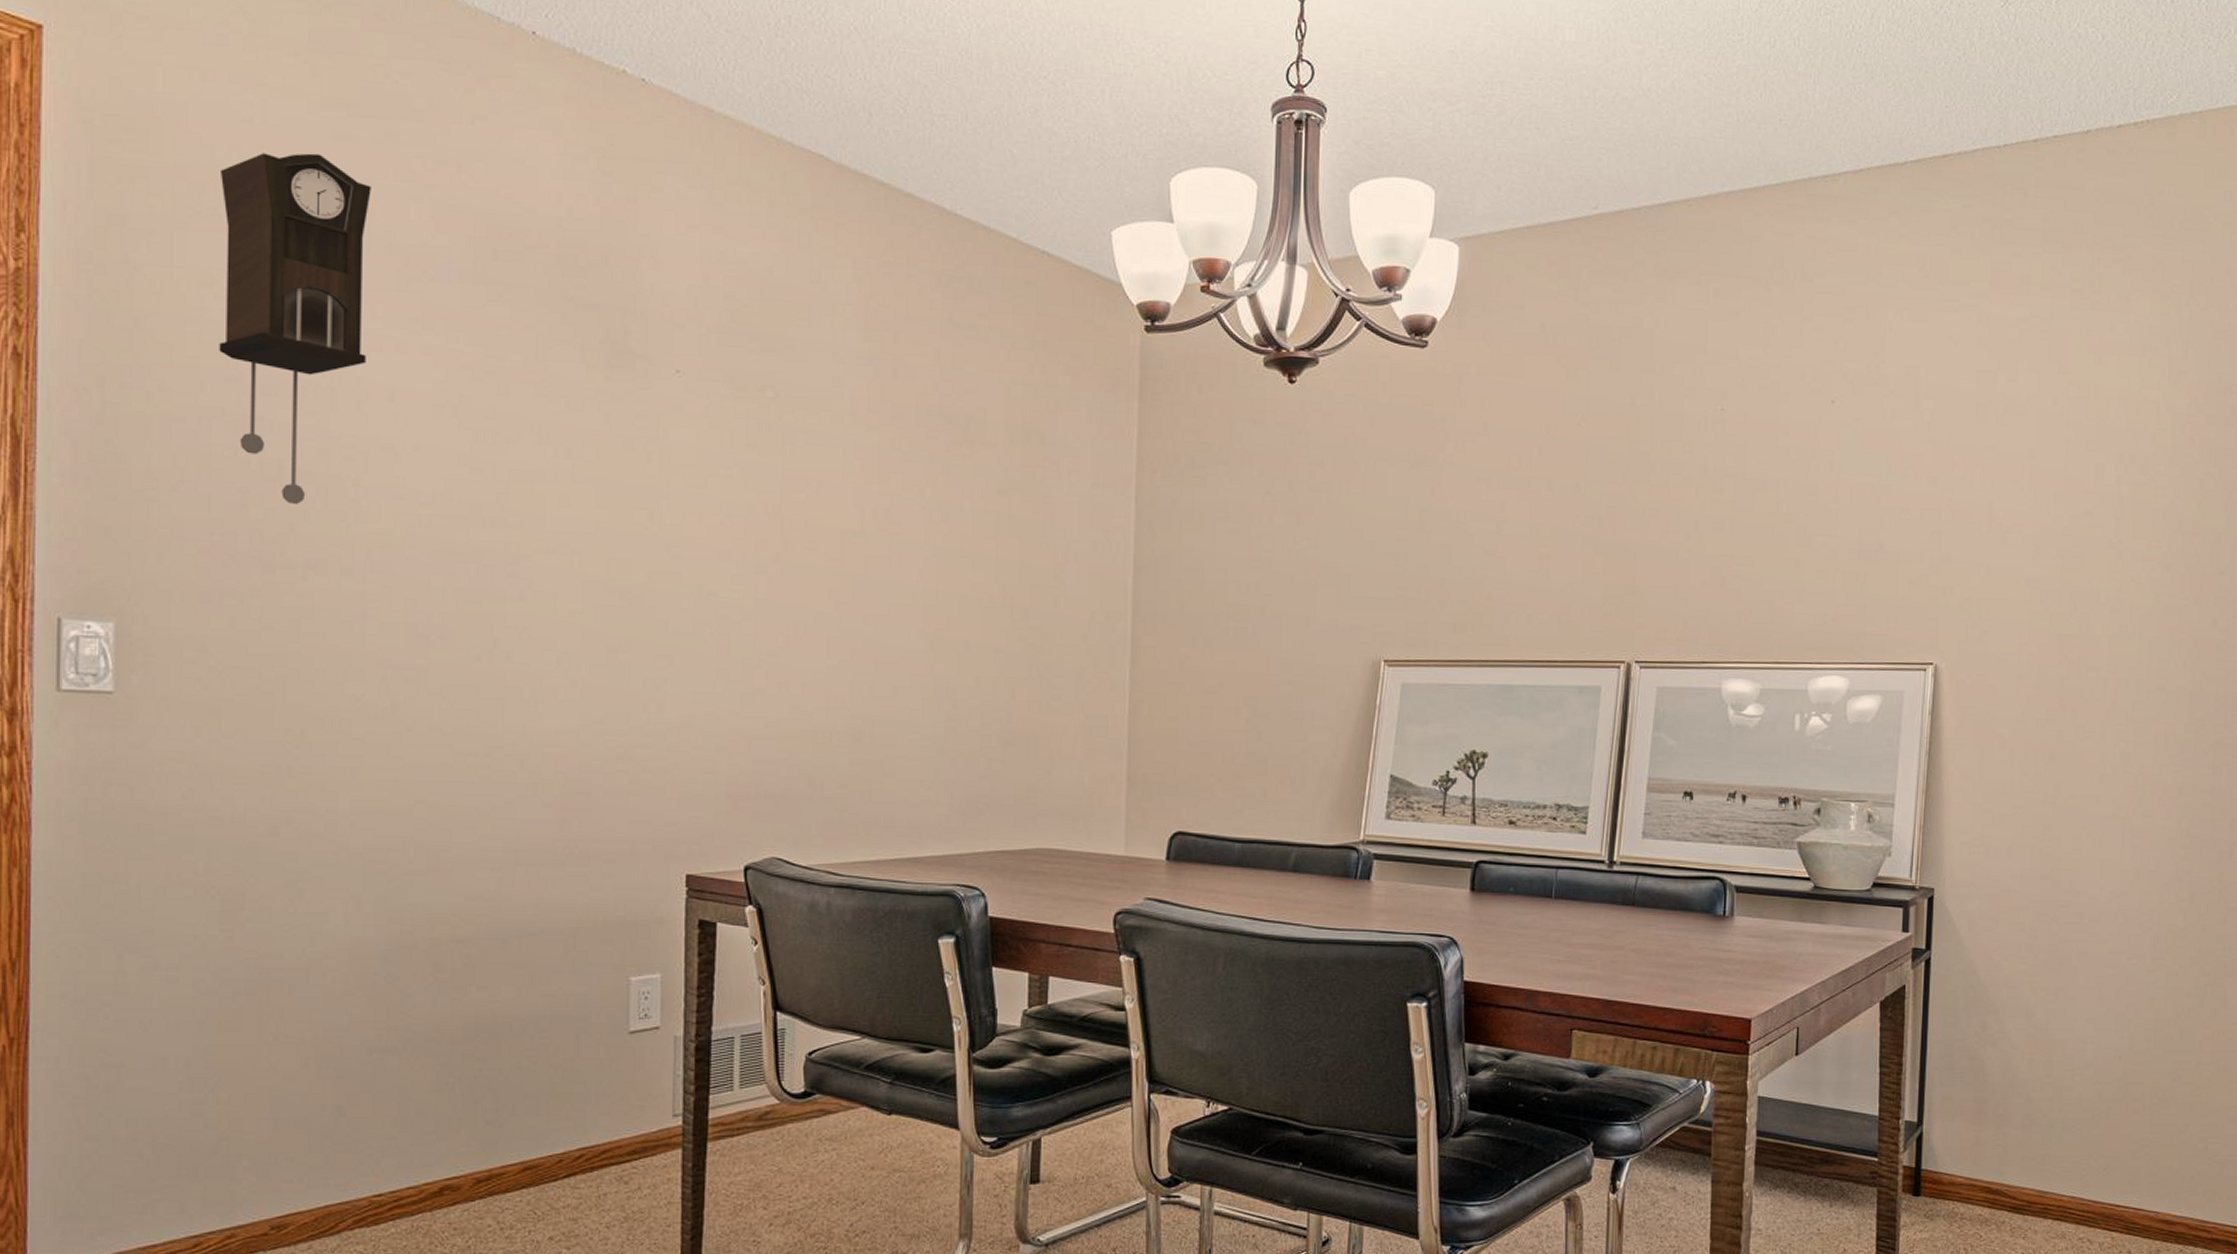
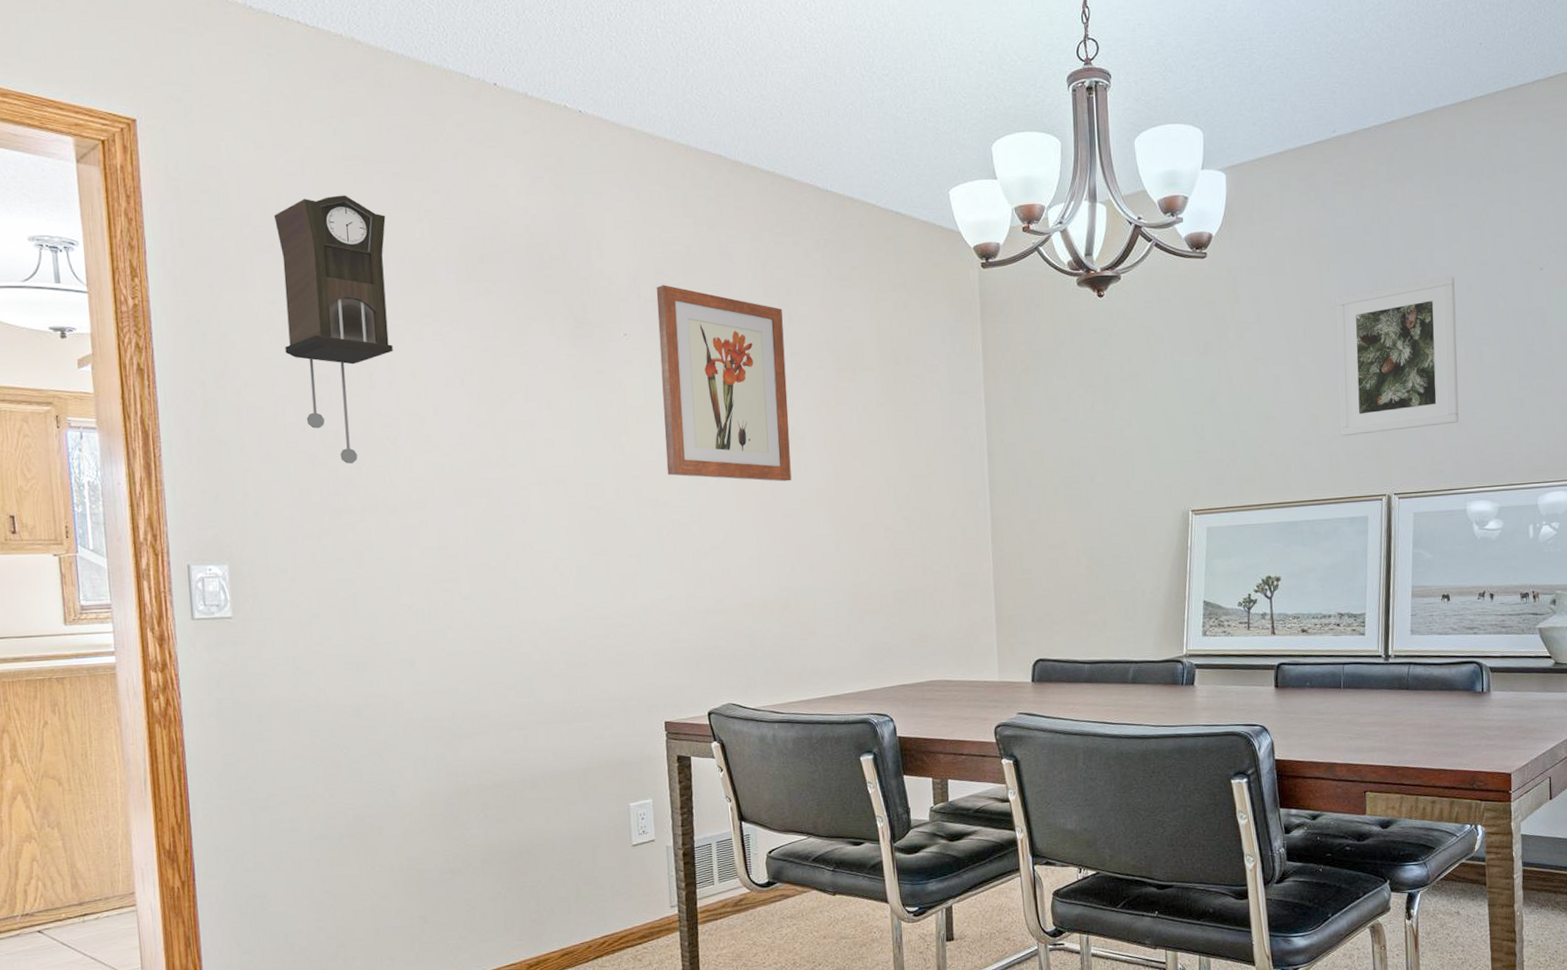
wall art: none [717,312,885,579] -> present [656,285,792,482]
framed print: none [1575,399,1728,585] -> present [1335,276,1459,437]

